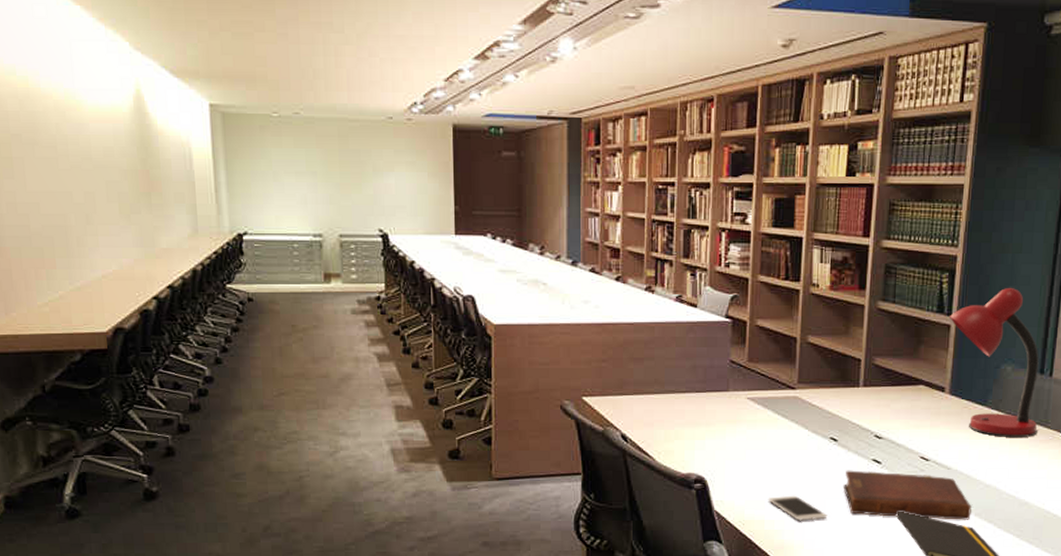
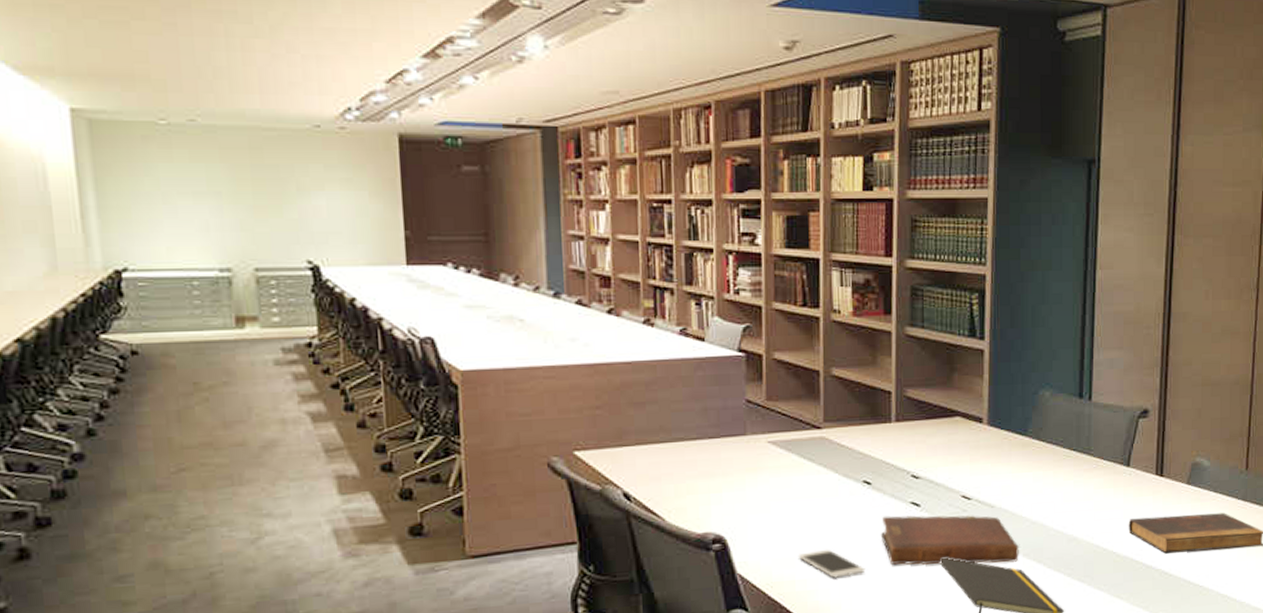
desk lamp: present [949,288,1039,437] -> none [981,308,1081,469]

